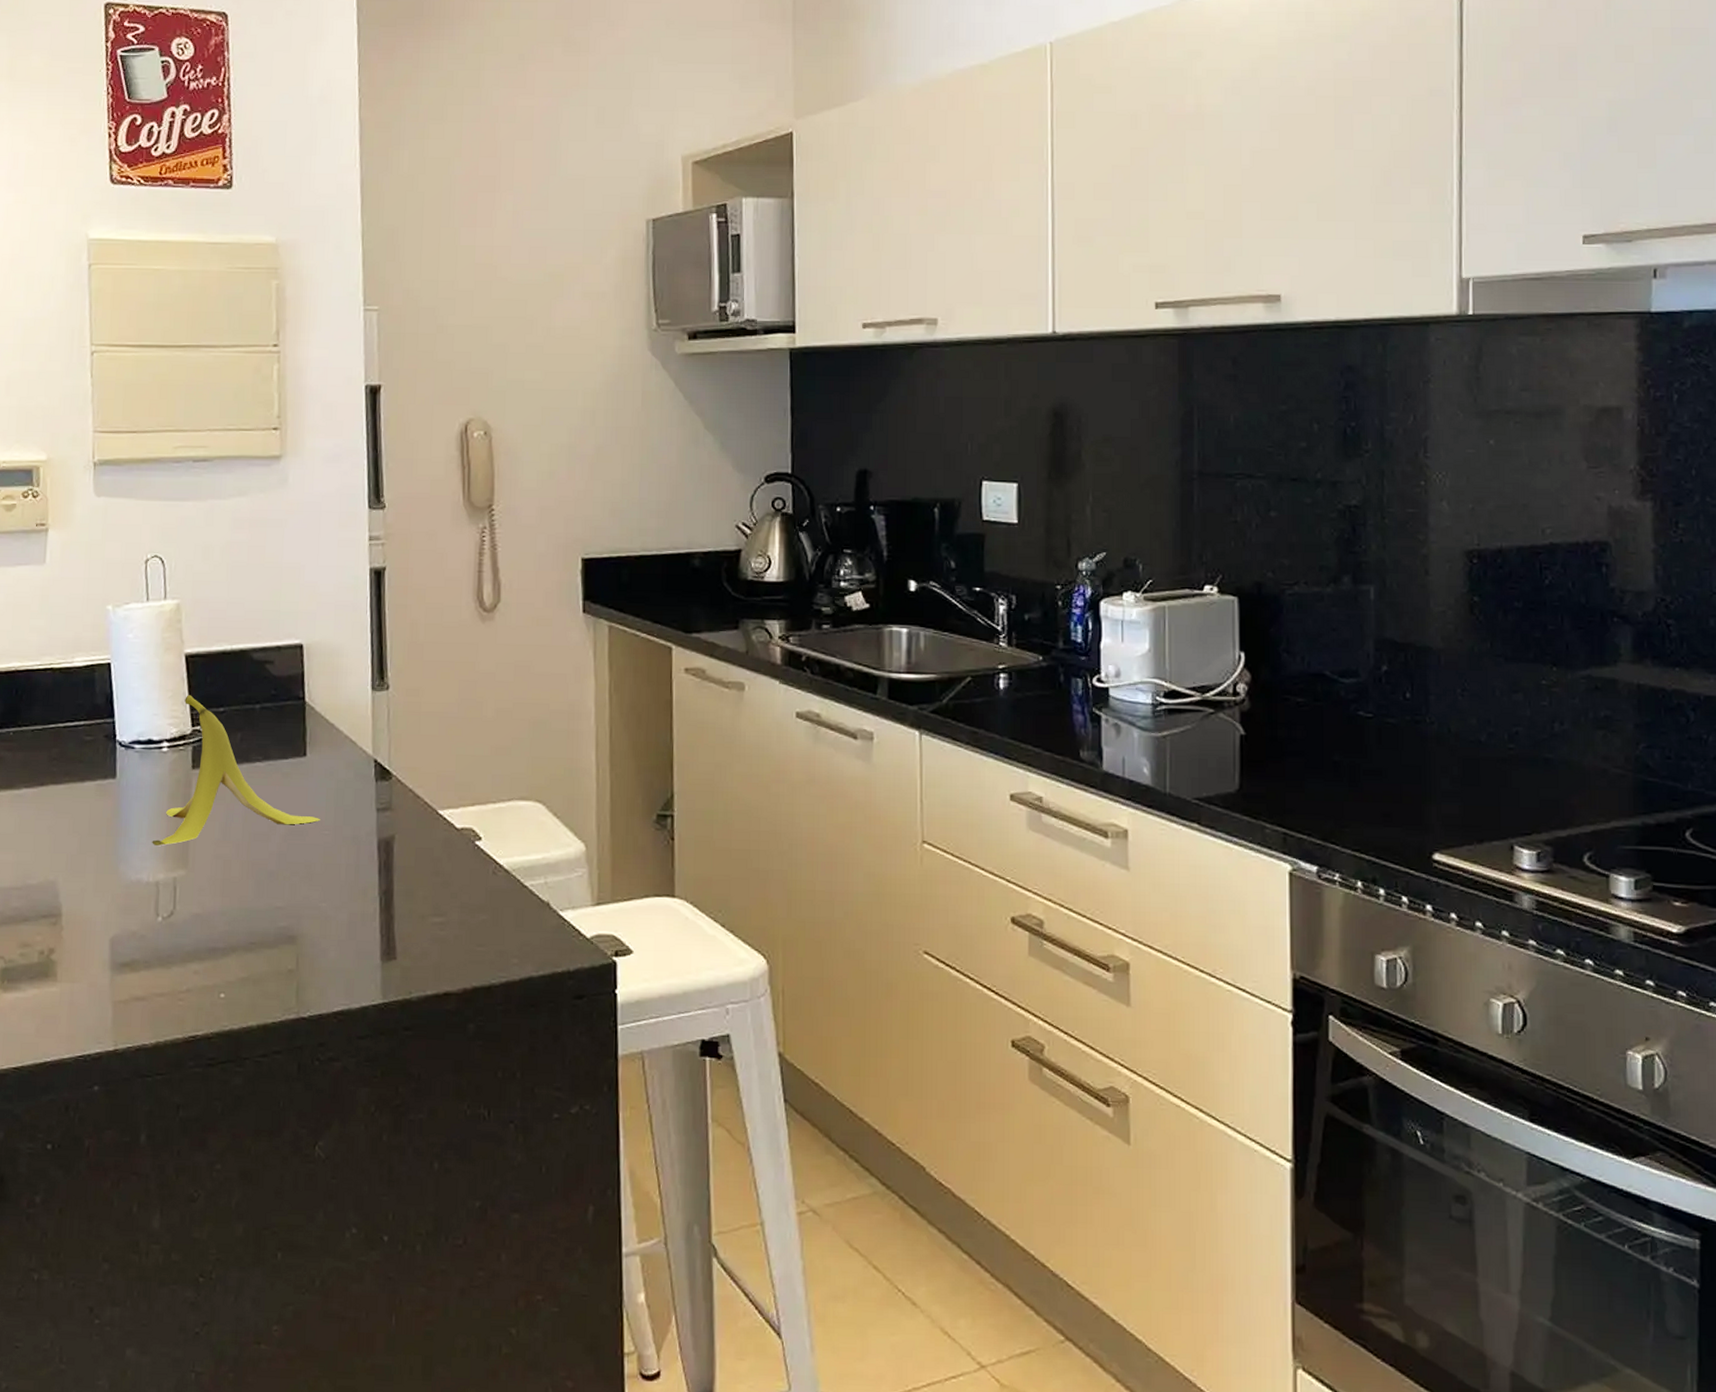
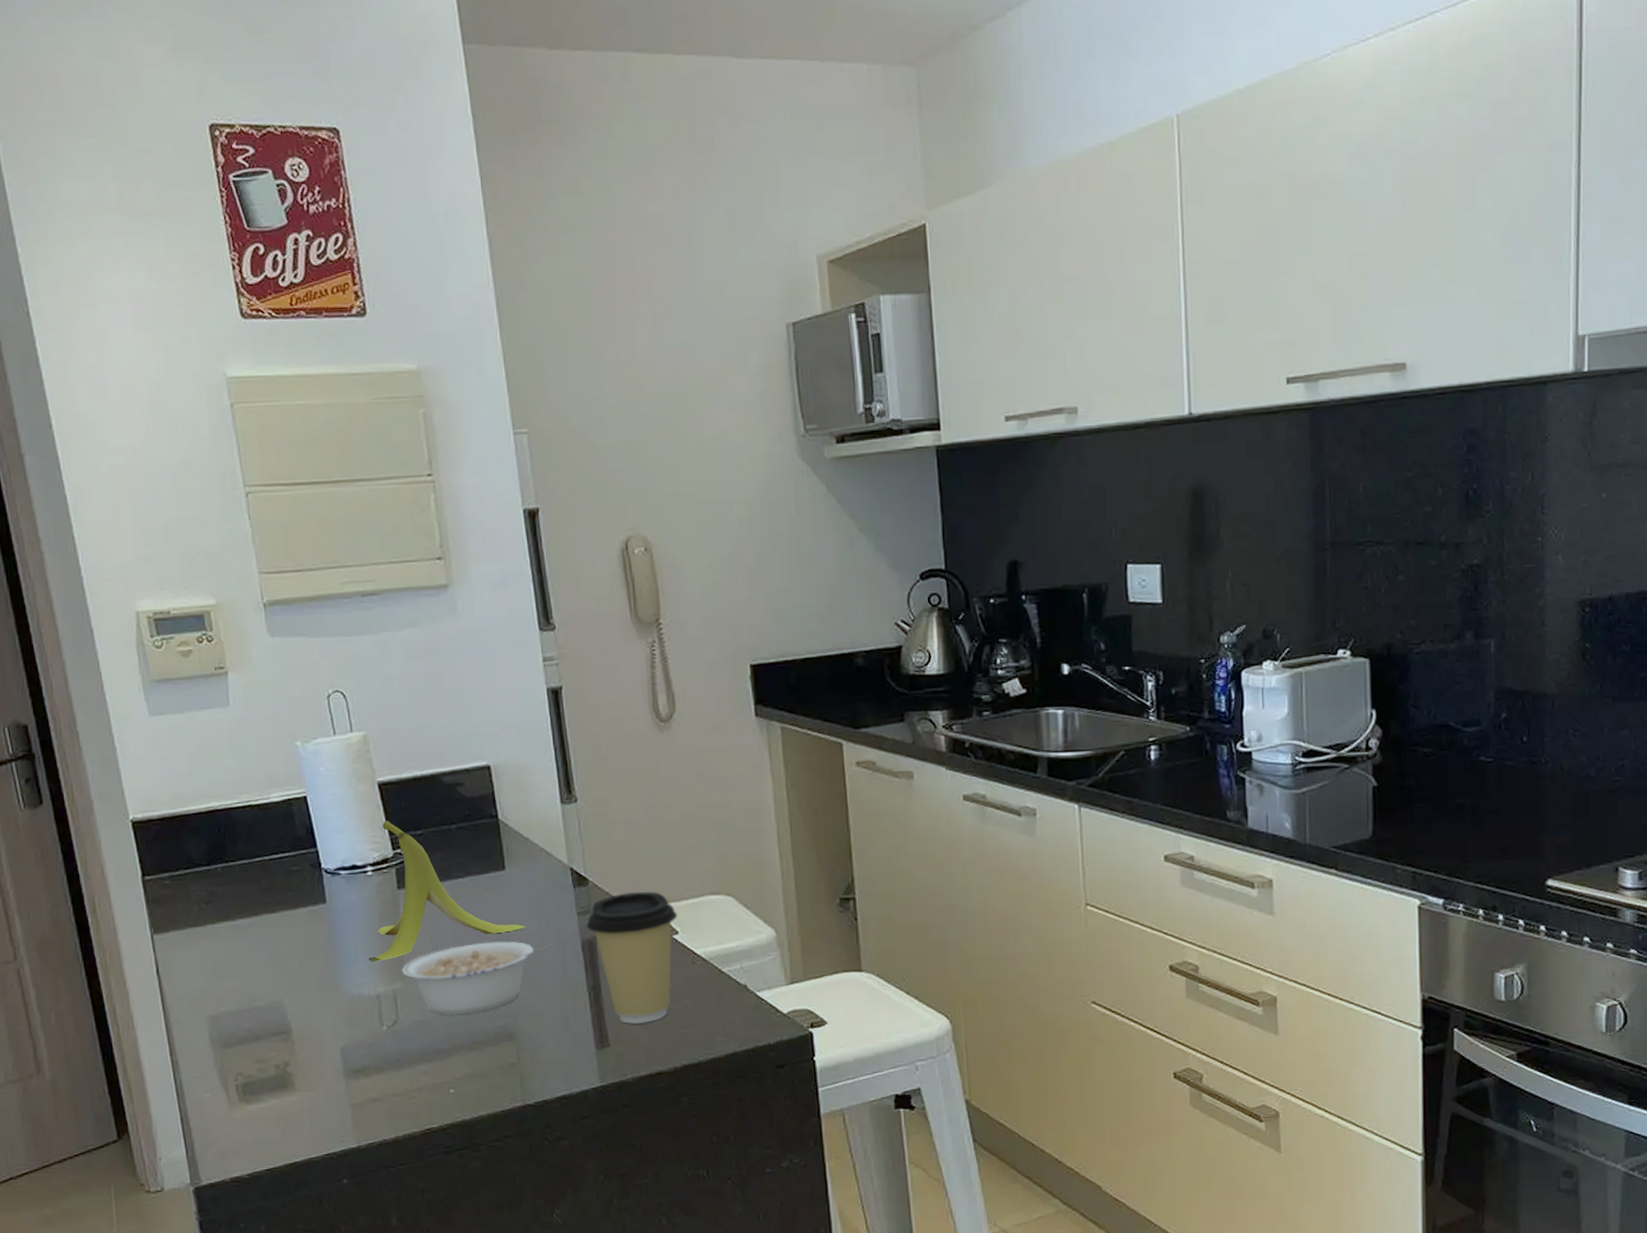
legume: none [185,833,349,911] -> present [401,941,554,1015]
coffee cup: none [385,790,482,936] -> present [587,892,677,1024]

